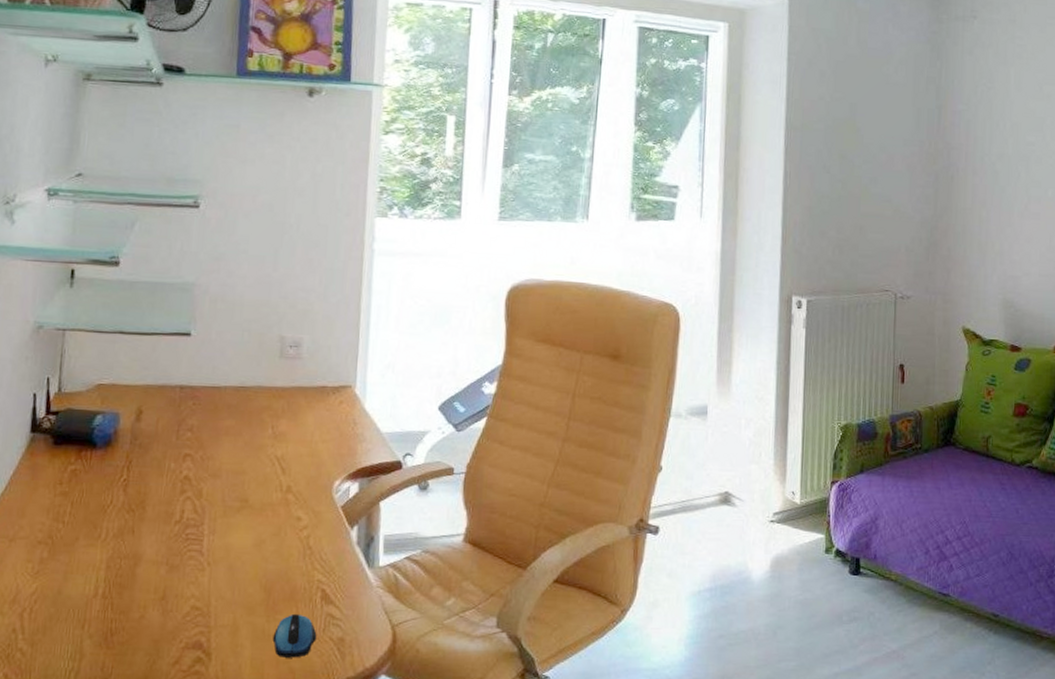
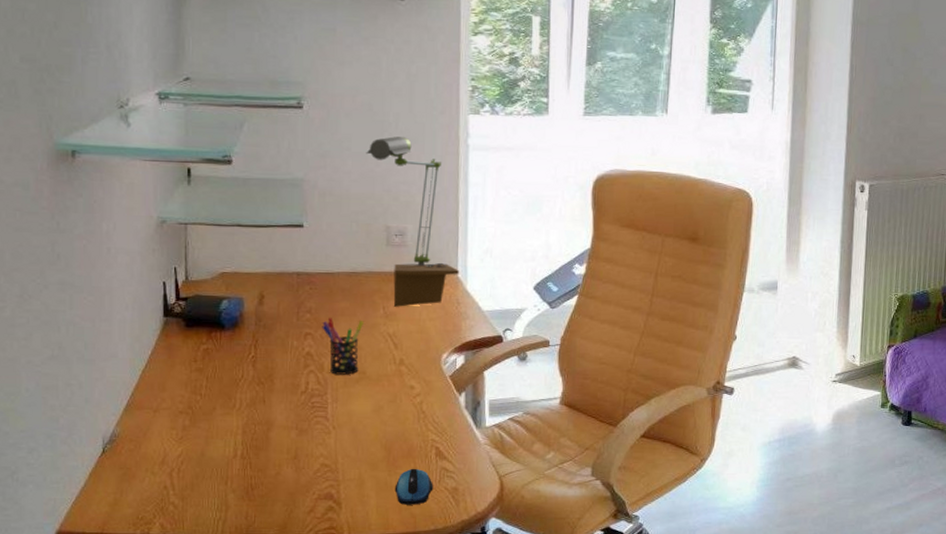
pen holder: none [203,437,250,503] -> present [322,318,364,375]
desk lamp: none [263,239,357,427] -> present [366,136,459,307]

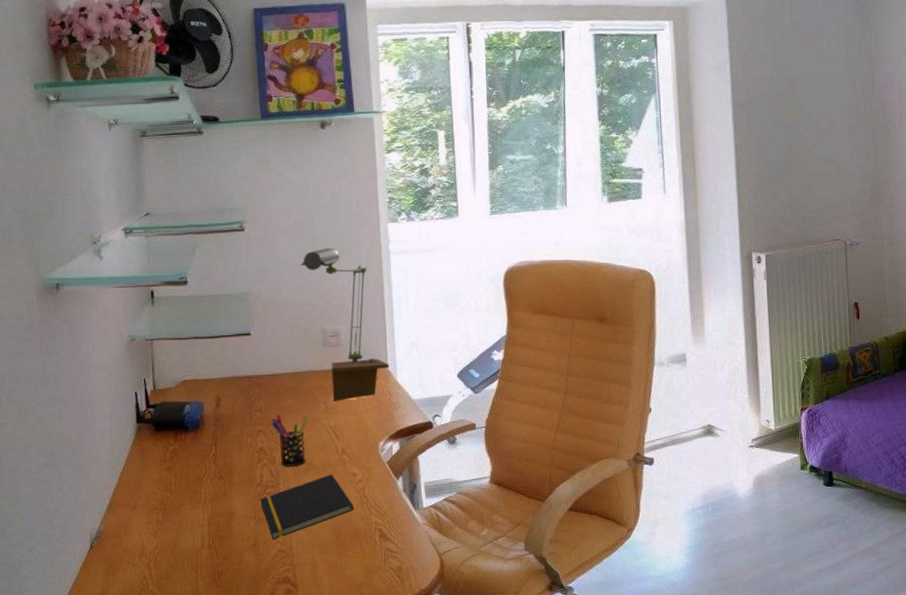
notepad: none [303,385,410,453] -> present [259,474,354,539]
computer mouse: present [394,468,433,505] -> none [344,550,380,585]

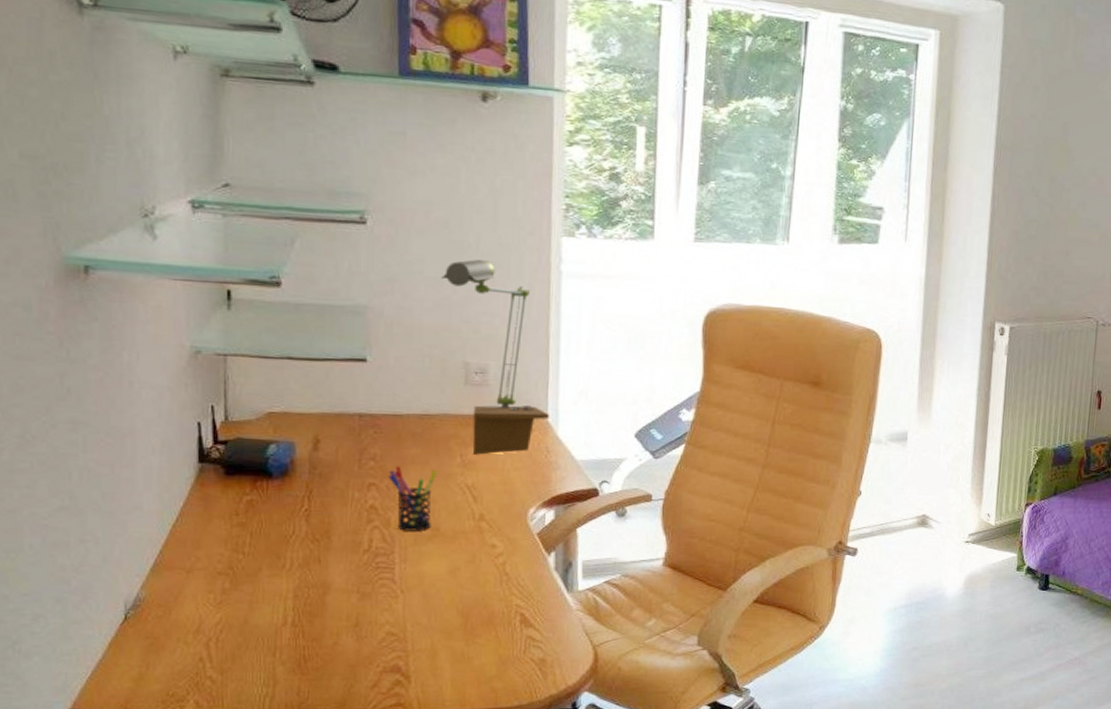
notepad: present [259,474,354,539] -> none [365,544,491,619]

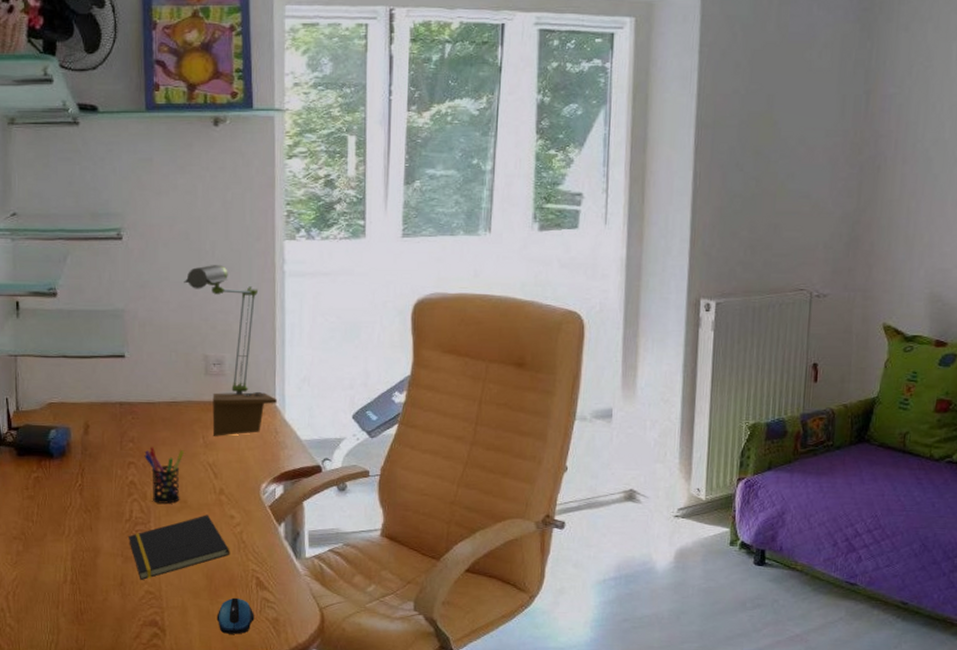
notepad: none [365,544,491,619] -> present [127,514,230,580]
computer mouse: none [472,637,518,678] -> present [217,597,254,634]

